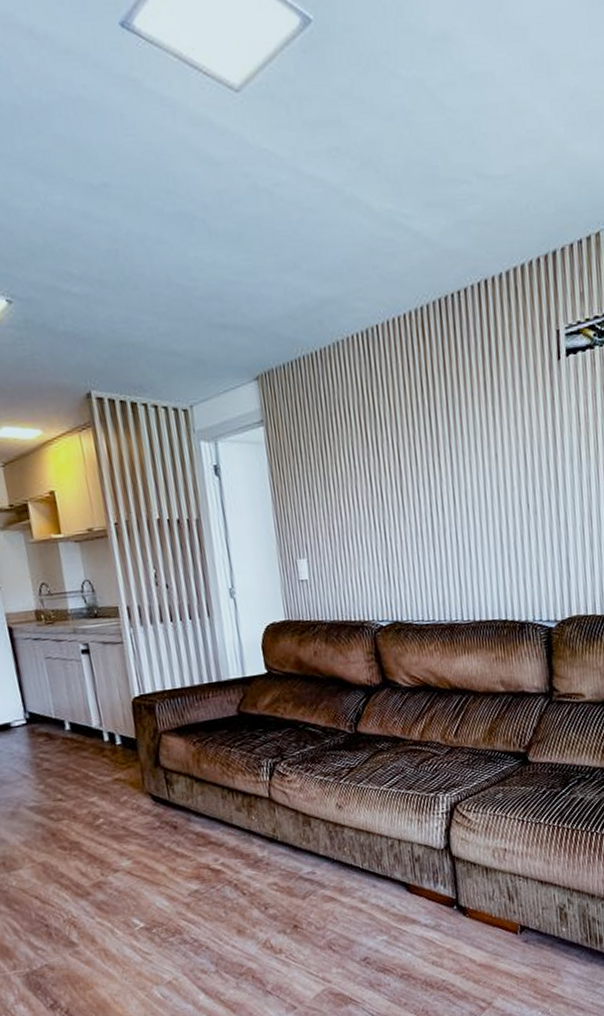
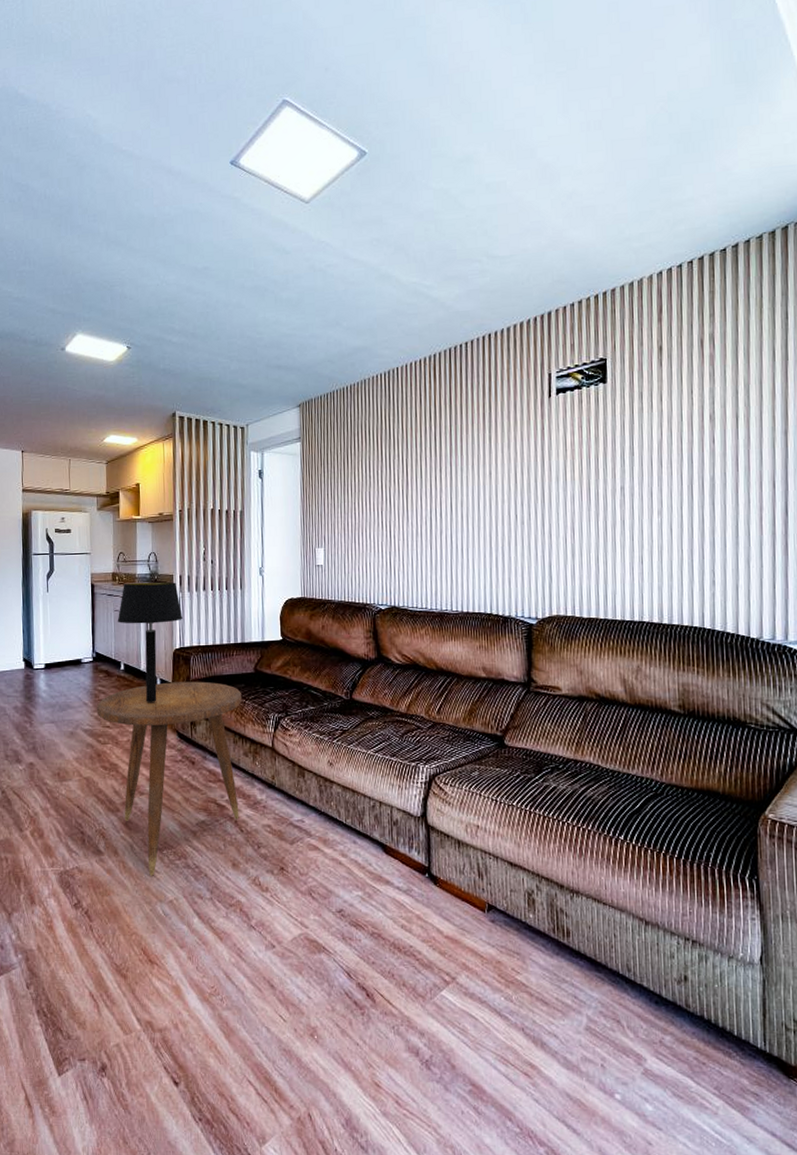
side table: none [40,731,239,960] -> present [96,681,242,876]
table lamp: none [51,615,139,765] -> present [117,581,184,702]

